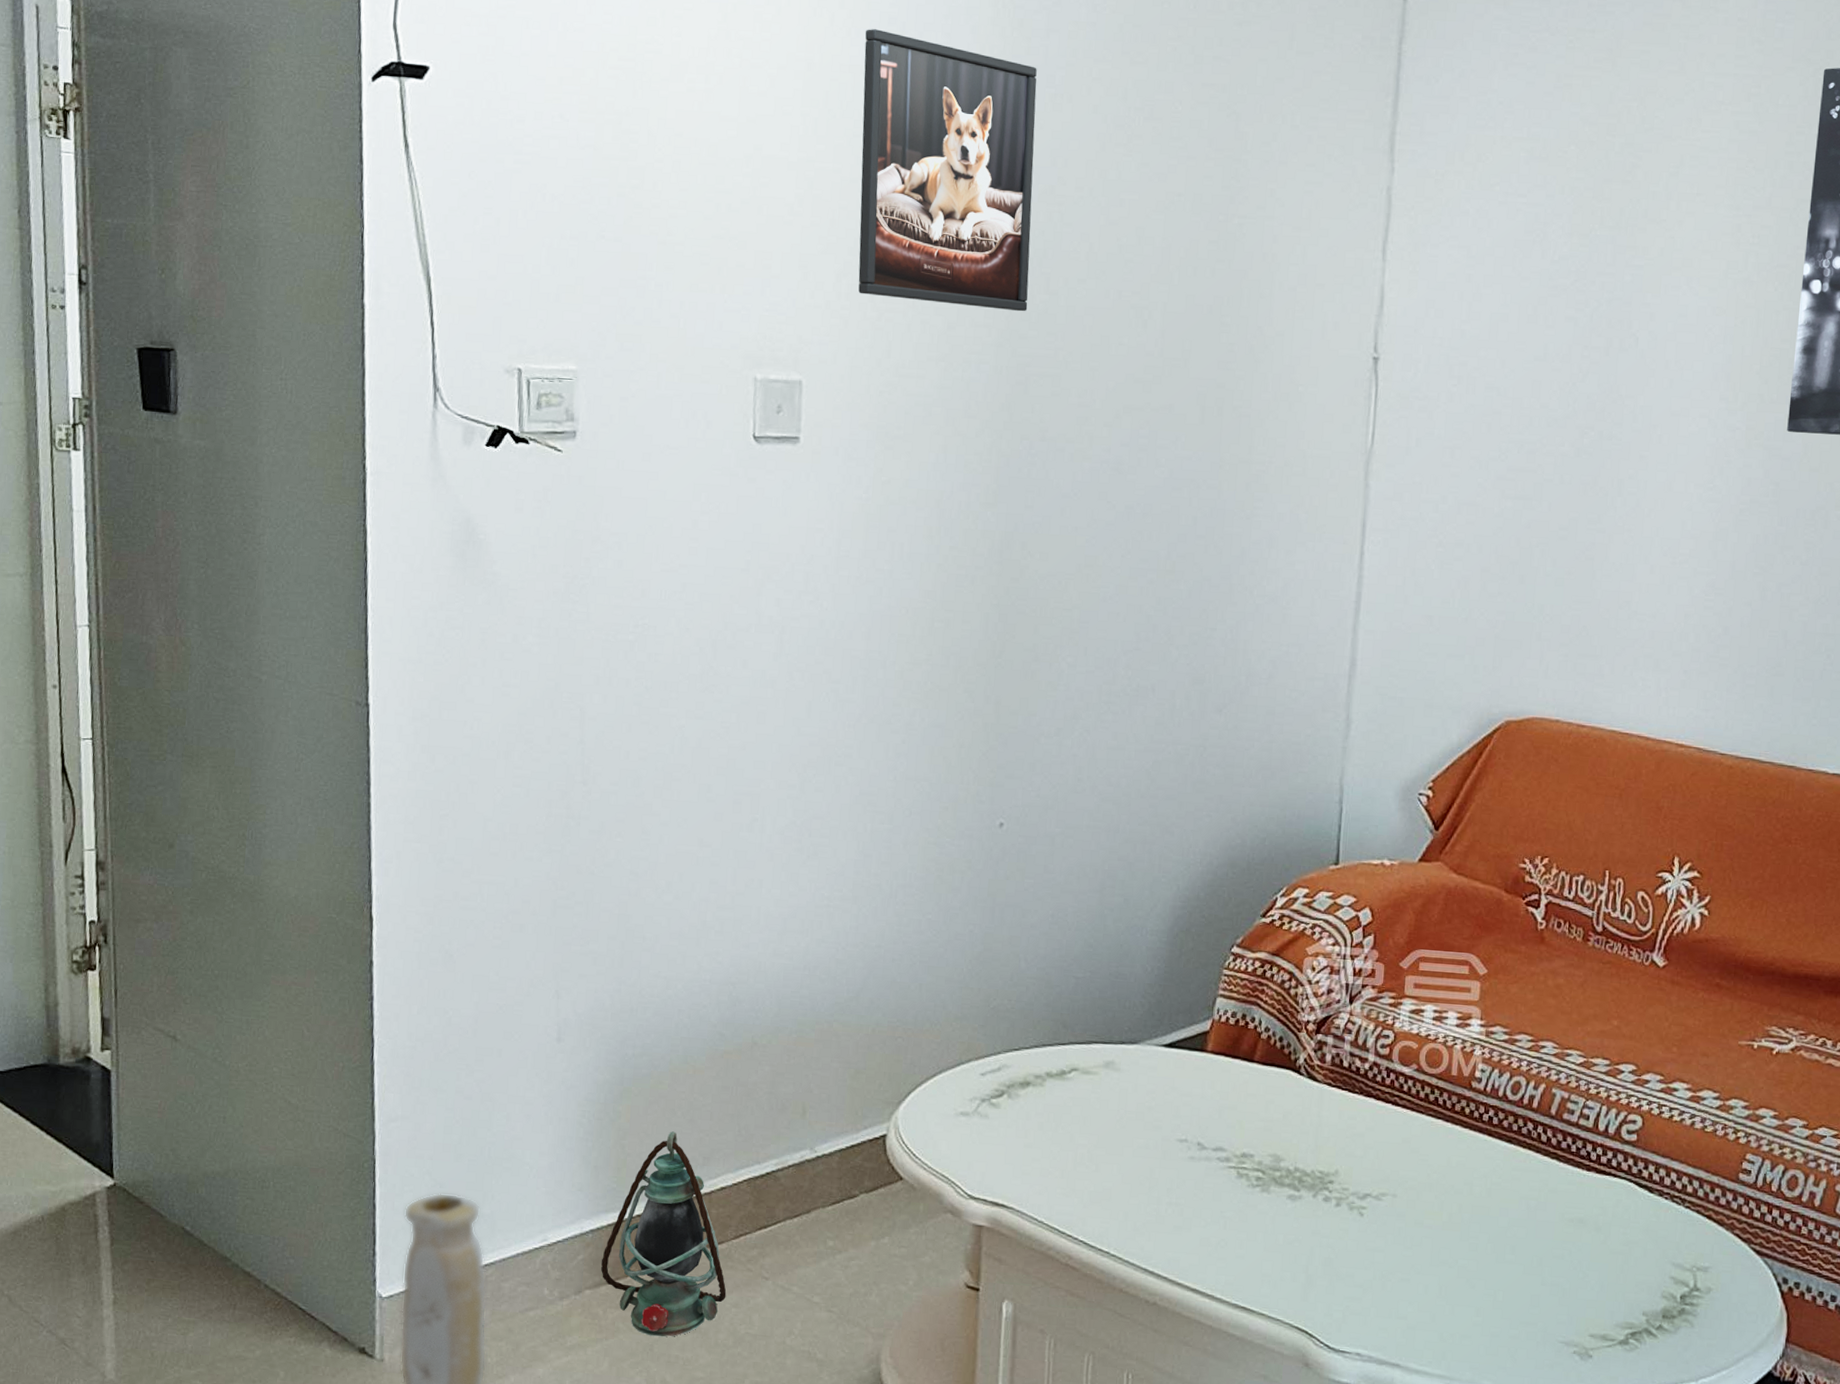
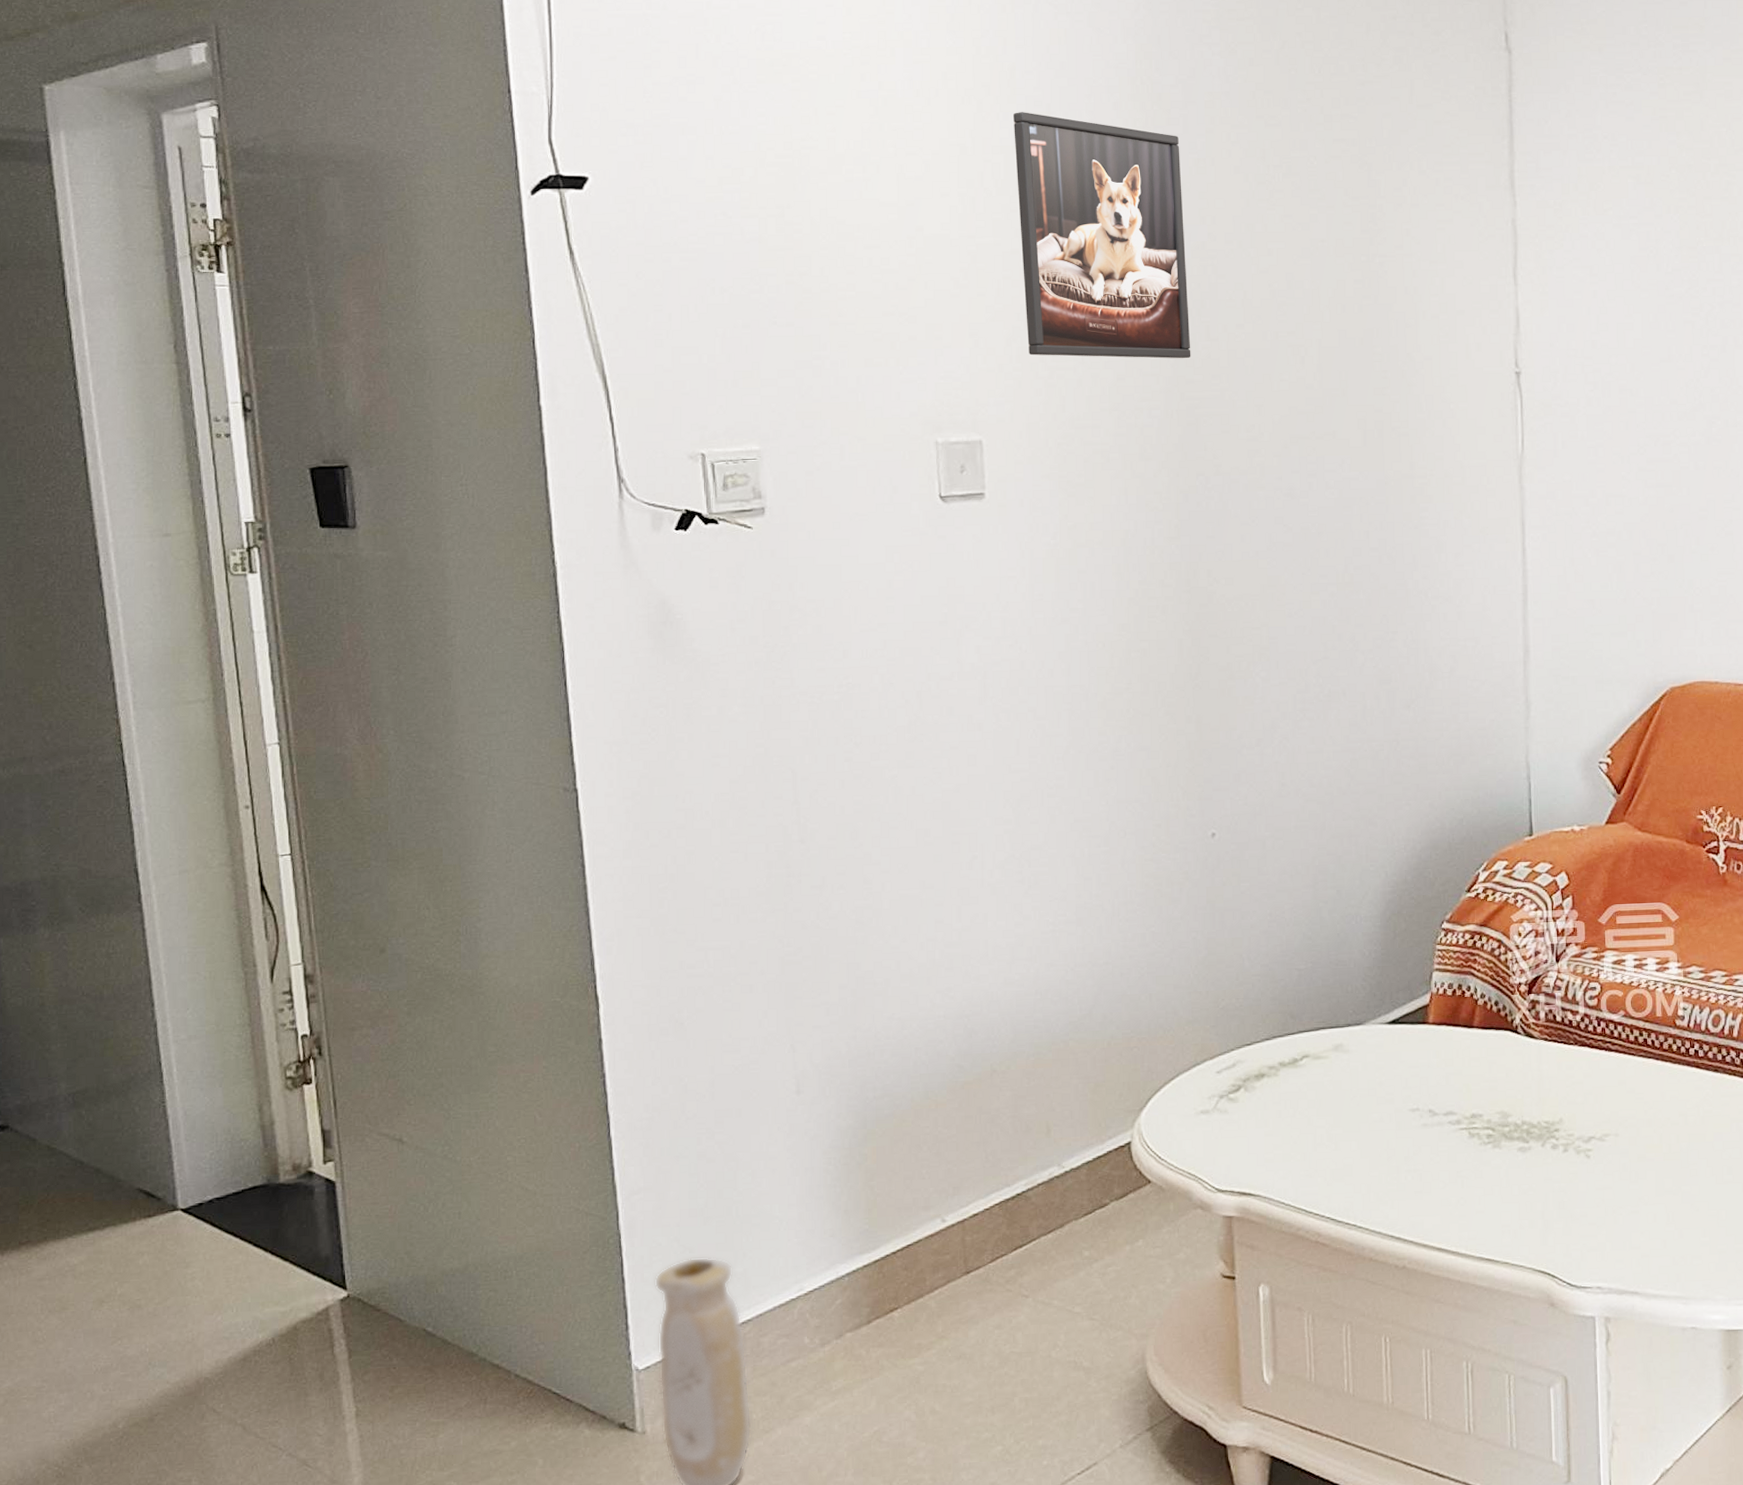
lantern: present [600,1131,727,1337] -> none [859,1166,988,1369]

